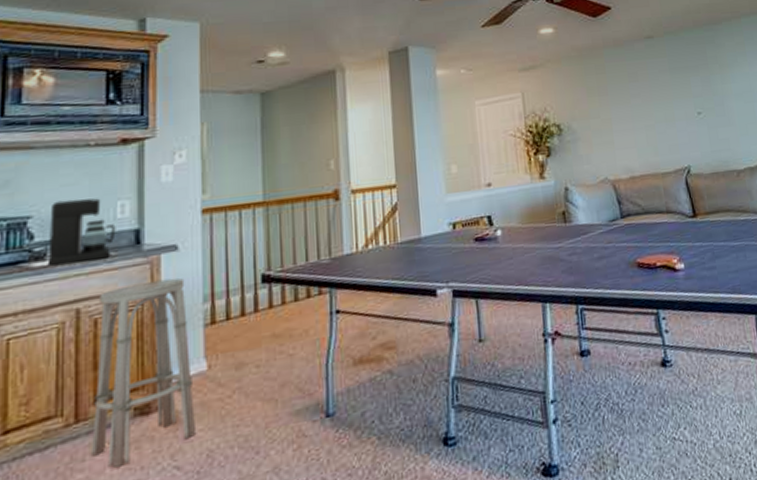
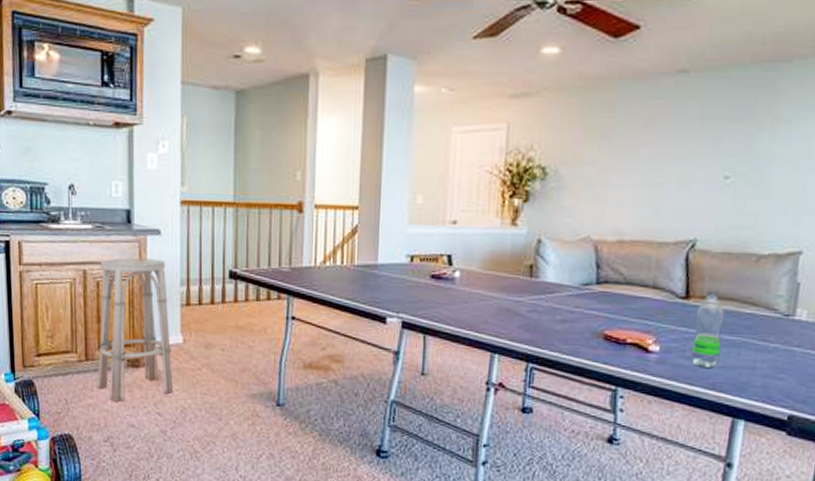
coffee maker: present [47,198,116,267] -> none [61,173,112,232]
bottle: none [704,206,732,275] -> present [691,291,725,369]

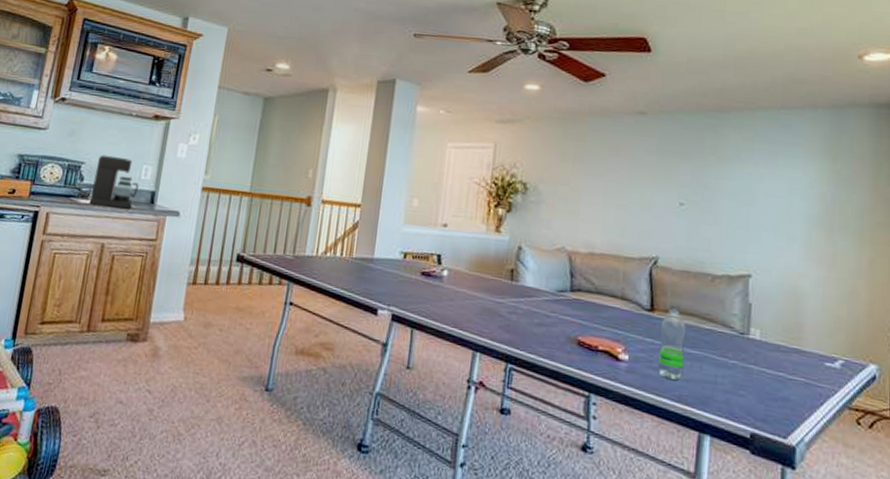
coffee maker: none [61,173,112,232] -> present [89,154,139,210]
bar stool: present [97,257,174,402] -> none [93,235,180,376]

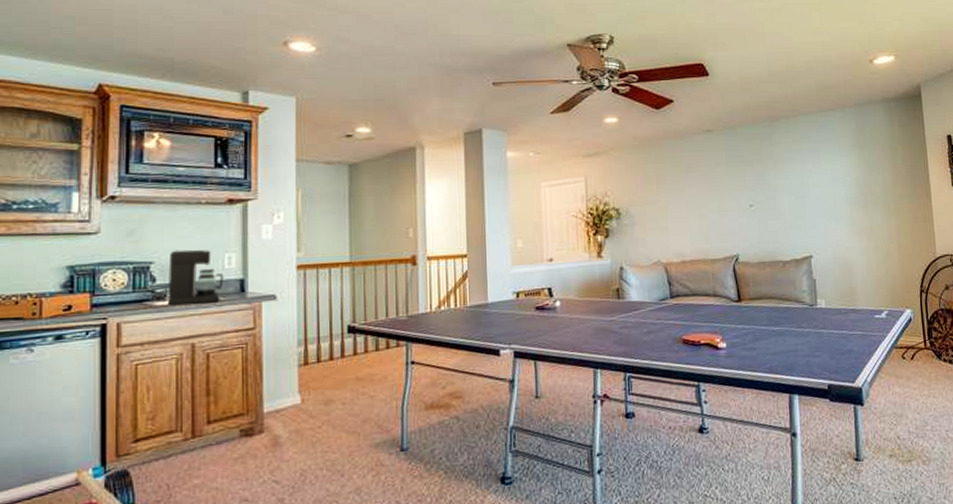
bottle: present [657,305,687,381] -> none [748,293,771,356]

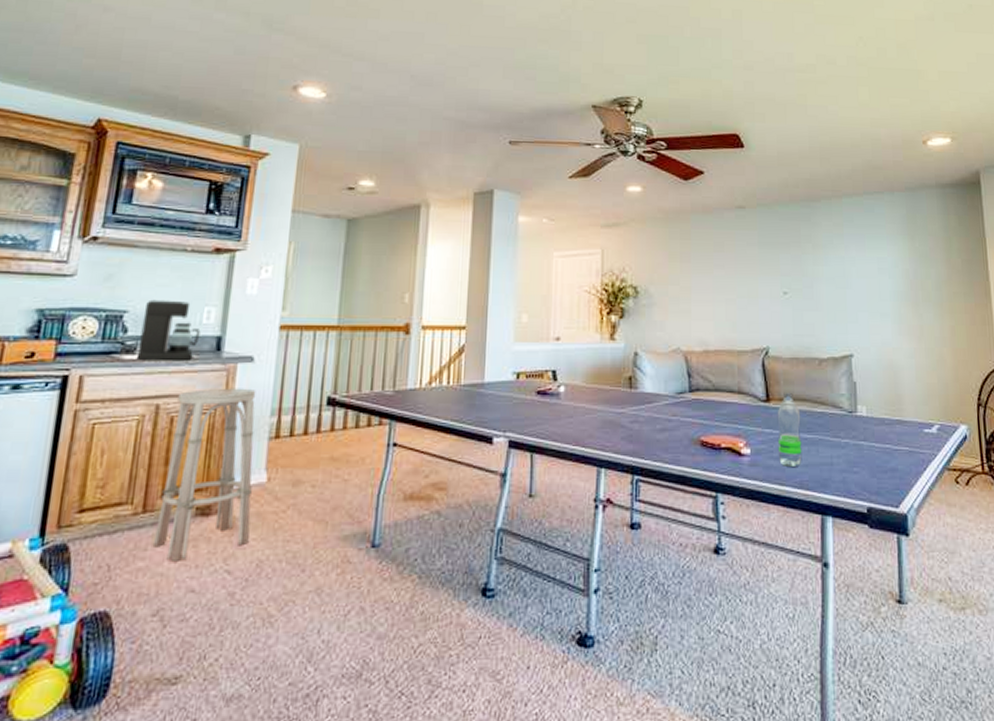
bar stool: none [205,323,292,477] -> present [152,388,256,561]
bottle: none [748,293,771,356] -> present [777,393,802,468]

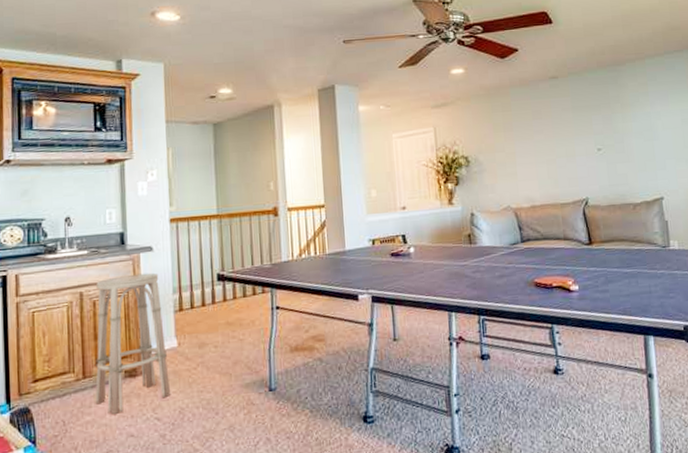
coffee maker: present [136,299,201,362] -> none [57,206,106,259]
bottle: present [777,393,802,468] -> none [599,235,624,298]

